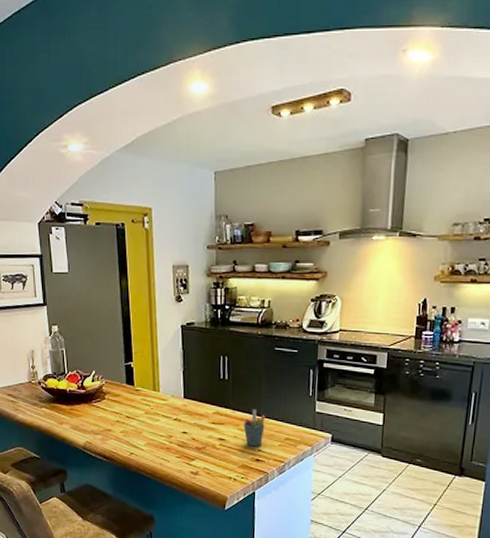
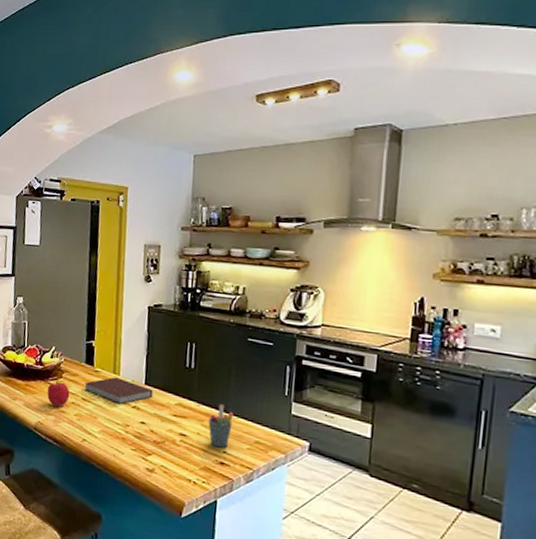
fruit: none [91,402,114,426] -> present [47,380,70,407]
notebook: none [127,394,192,419] -> present [84,377,153,405]

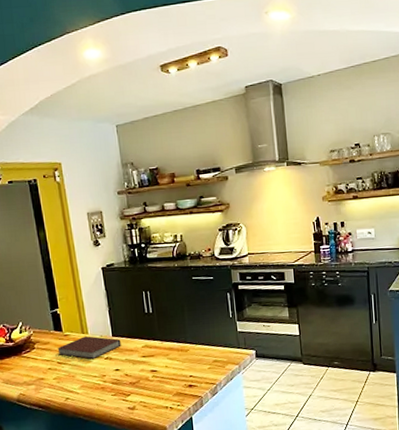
fruit: present [47,380,70,407] -> none [22,352,46,376]
pen holder: present [208,404,233,448] -> none [172,337,193,374]

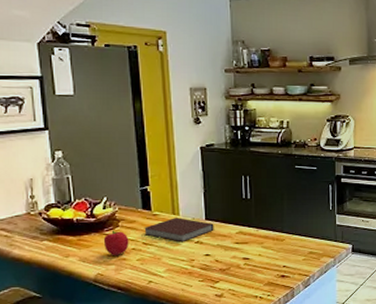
fruit: none [22,352,46,376] -> present [103,230,129,255]

